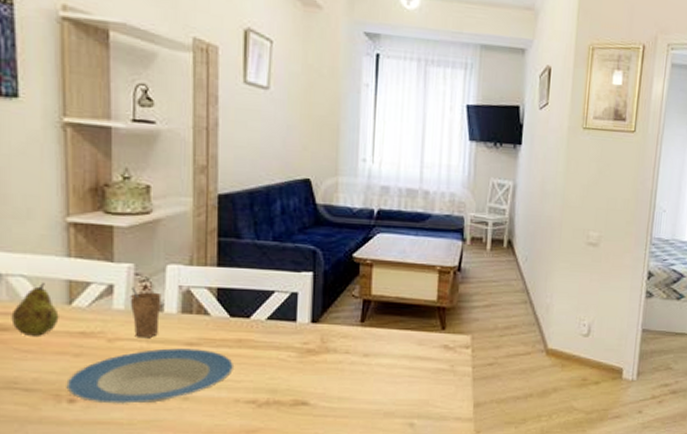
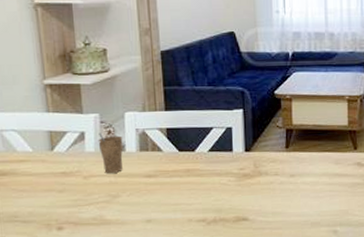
fruit: present [11,283,59,336] -> none [8,135,45,178]
plate: present [66,348,235,404] -> none [54,179,186,229]

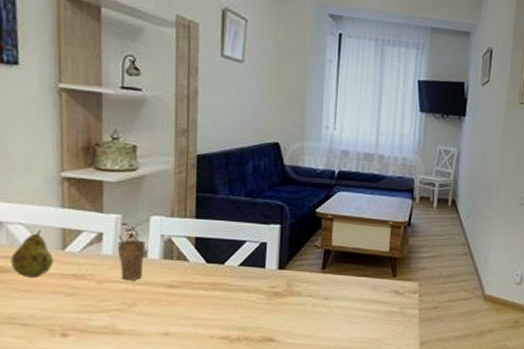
fruit: none [8,135,45,178] -> present [11,230,54,277]

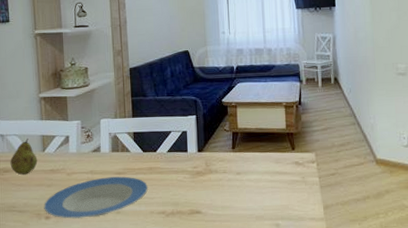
plate: none [60,290,210,339] -> present [44,176,149,219]
cup: present [117,235,146,280] -> none [79,136,99,171]

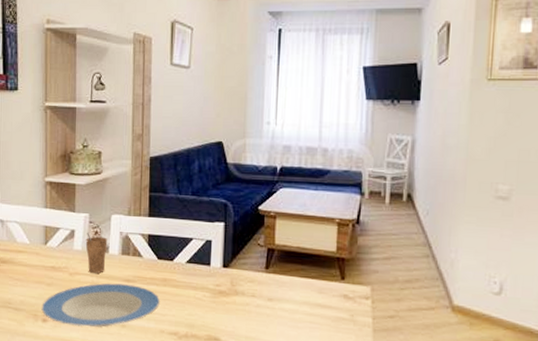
fruit: present [10,139,38,175] -> none [8,228,38,268]
cup: none [79,136,99,171] -> present [85,232,108,273]

